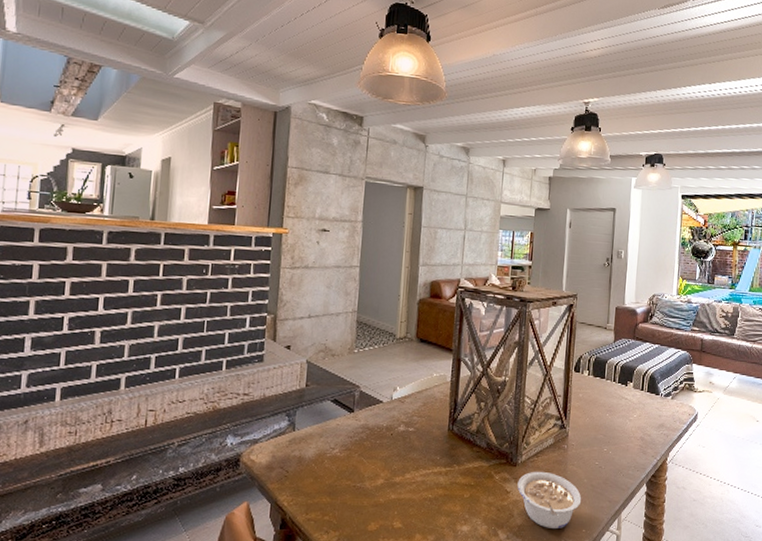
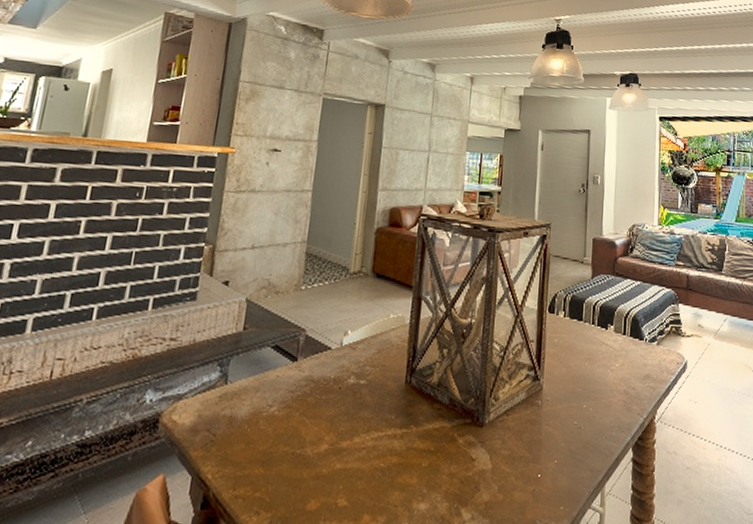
legume: present [517,471,582,530] -> none [484,433,559,507]

